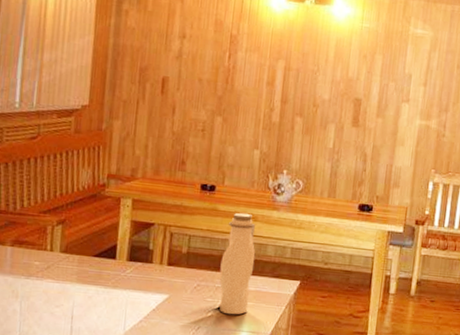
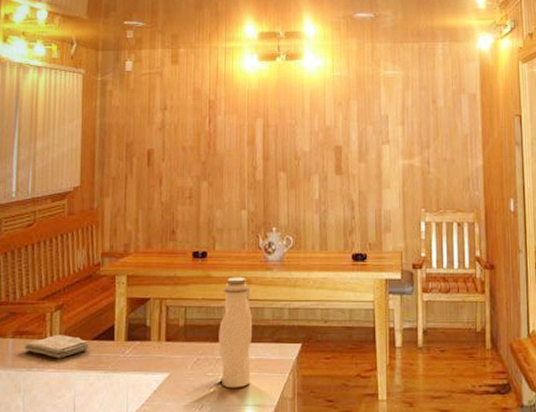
washcloth: none [24,247,91,271] -> present [25,334,90,359]

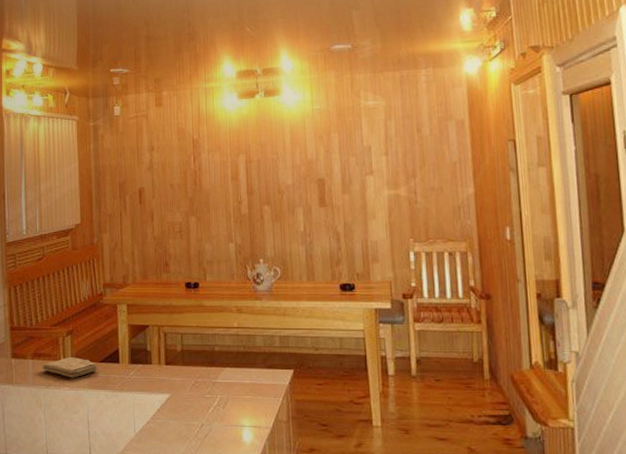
water bottle: present [218,277,253,389] -> none [214,306,246,410]

